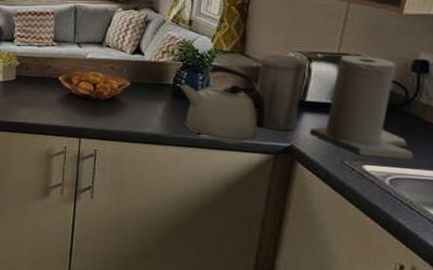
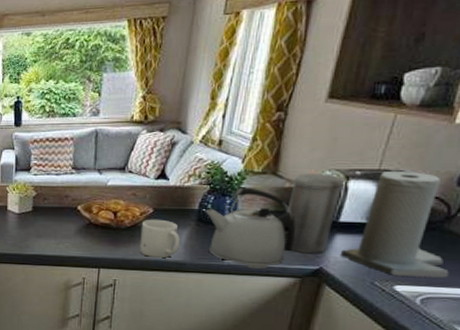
mug: none [118,92,157,131] -> present [139,219,181,259]

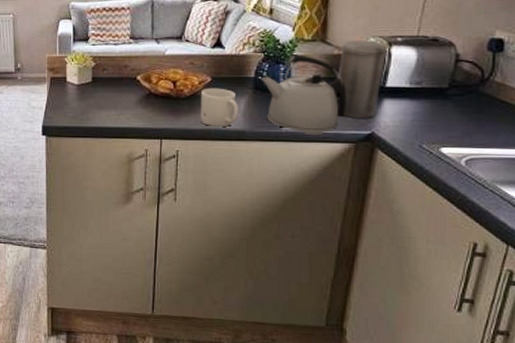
paper towel: present [339,171,449,278] -> none [389,38,488,139]

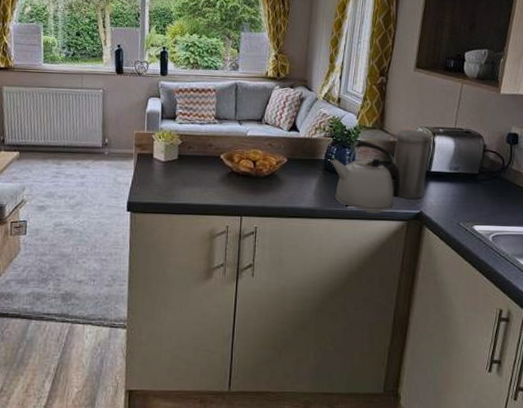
mug: present [200,88,239,128] -> none [277,168,311,206]

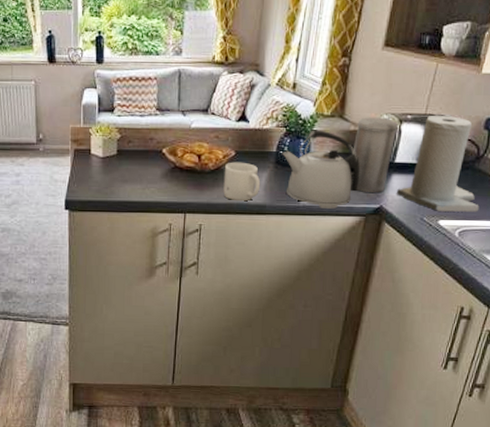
mug: none [277,168,311,206] -> present [223,162,261,202]
paper towel: none [433,130,508,218] -> present [396,116,479,212]

